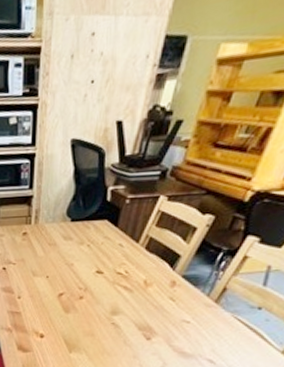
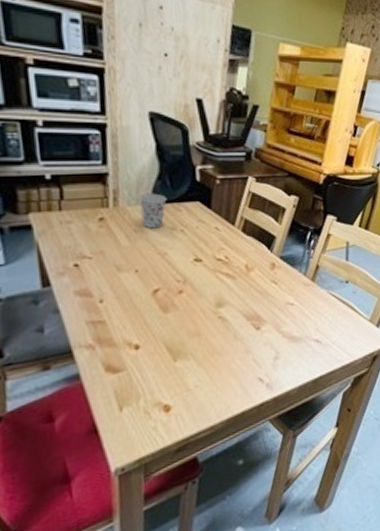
cup: none [56,212,79,243] -> present [140,193,167,229]

